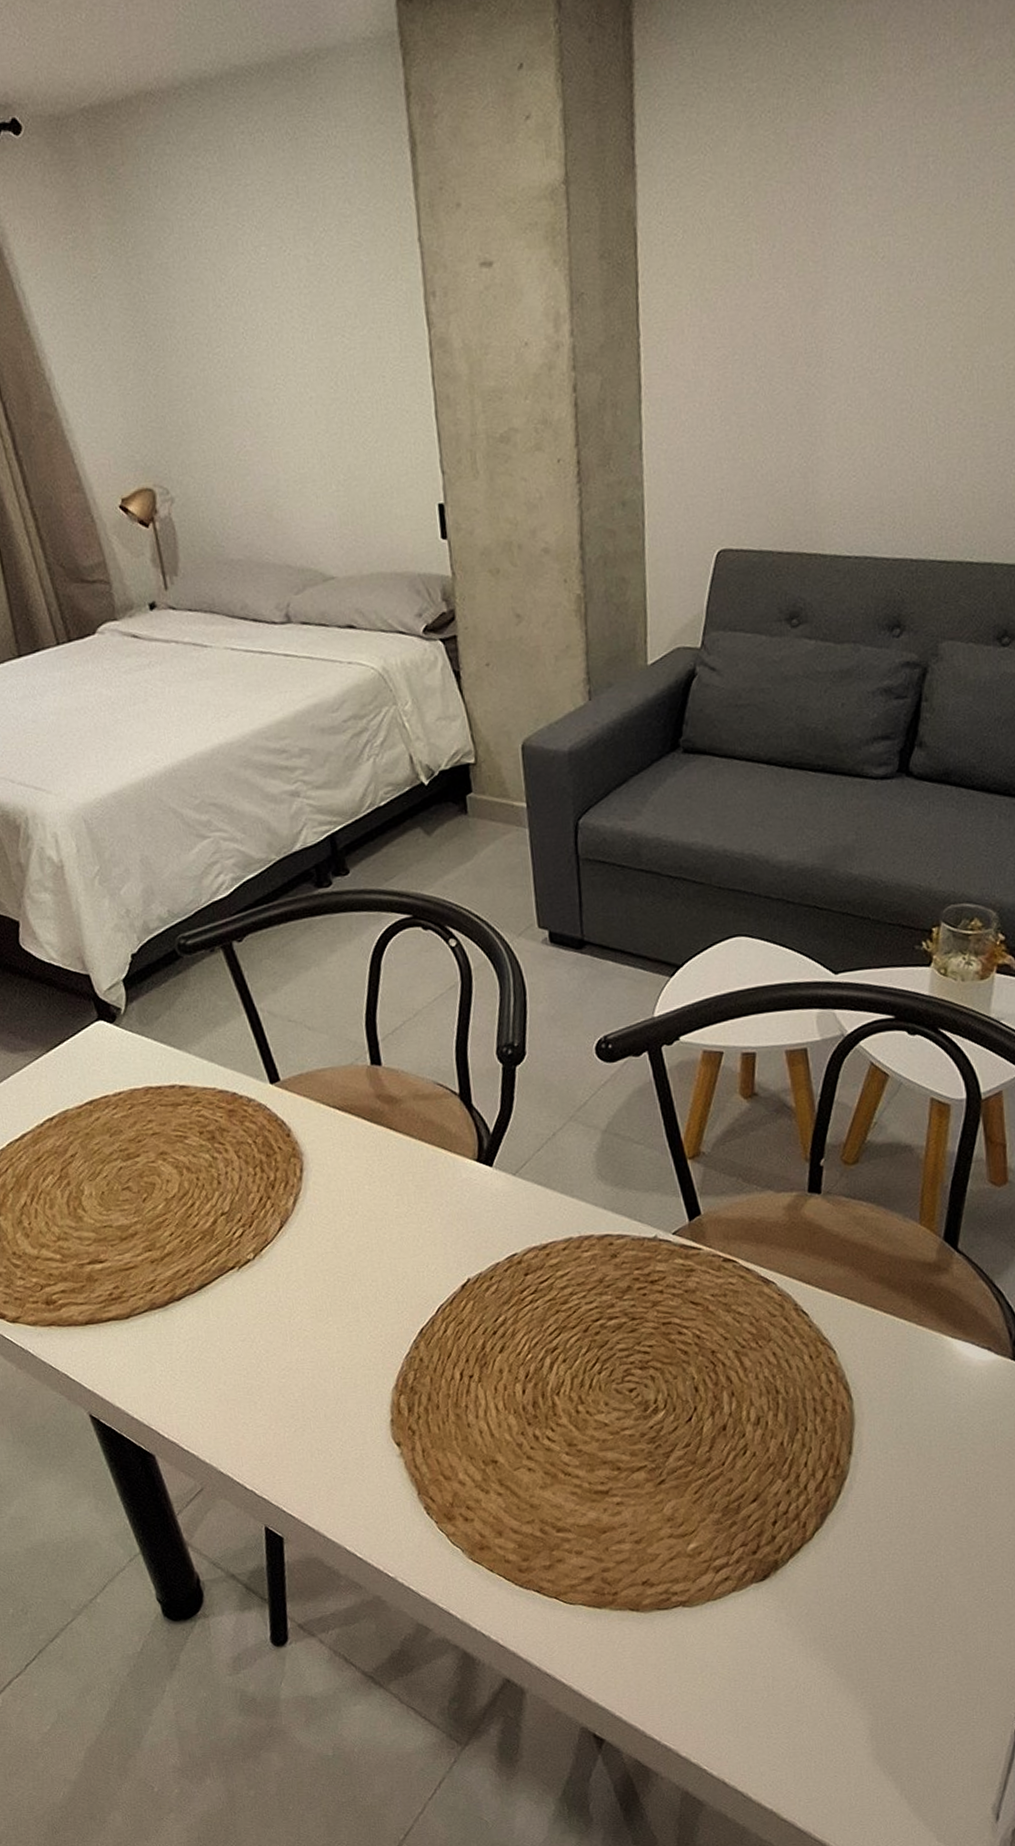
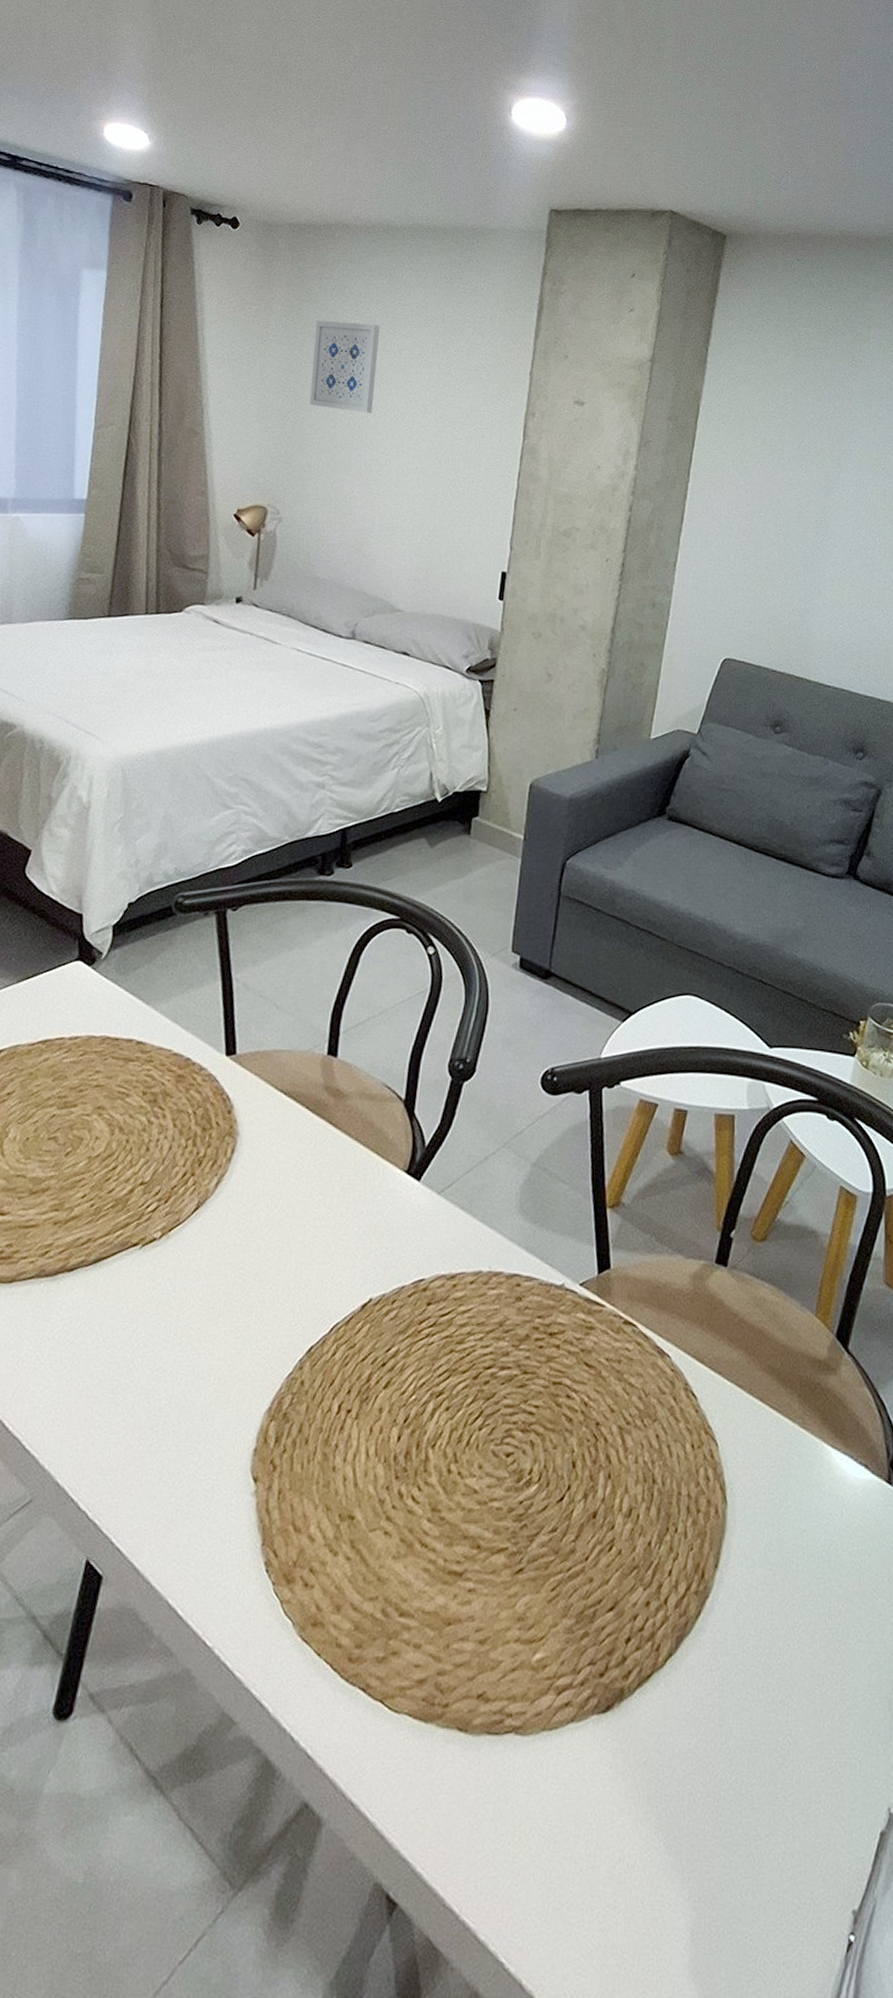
wall art: none [147,221,243,348] -> present [309,320,380,413]

